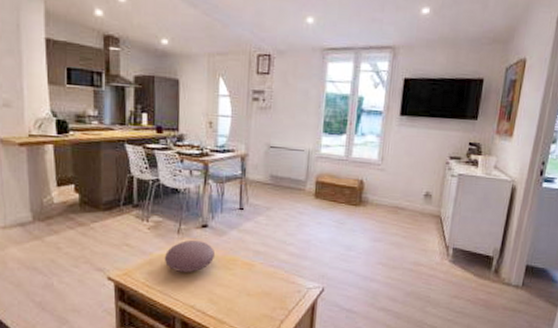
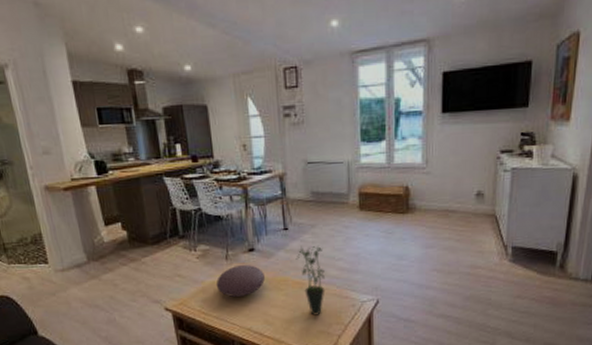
potted plant: none [248,227,275,298] -> present [296,246,325,316]

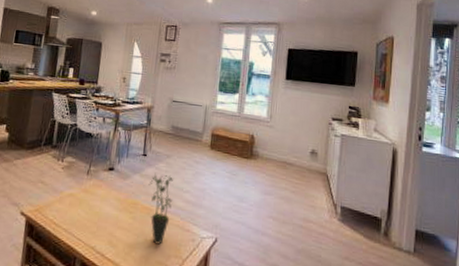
decorative bowl: present [216,264,266,297] -> none [72,181,119,213]

